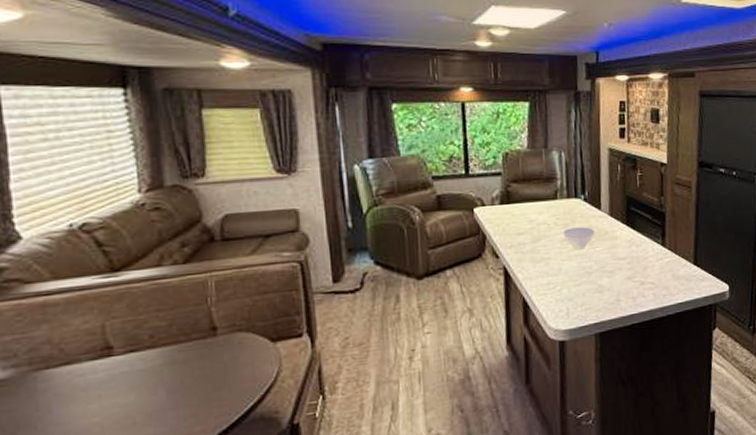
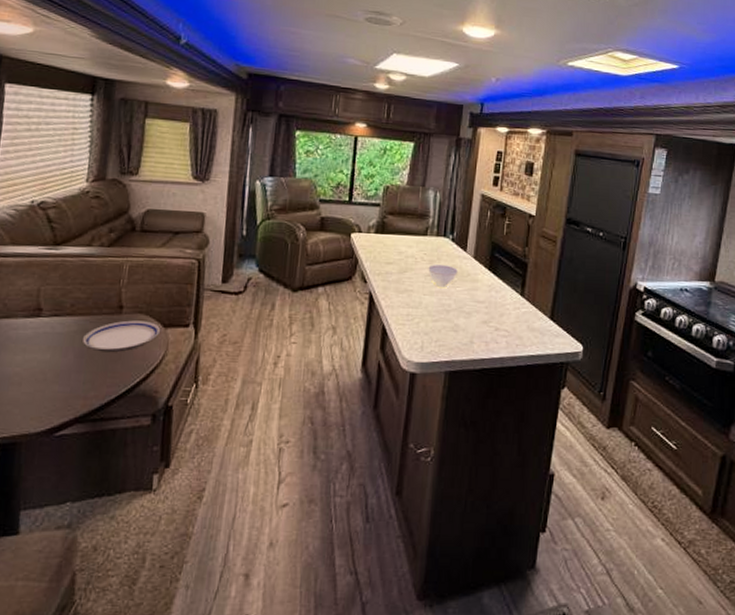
plate: none [173,338,268,381] -> present [83,320,160,353]

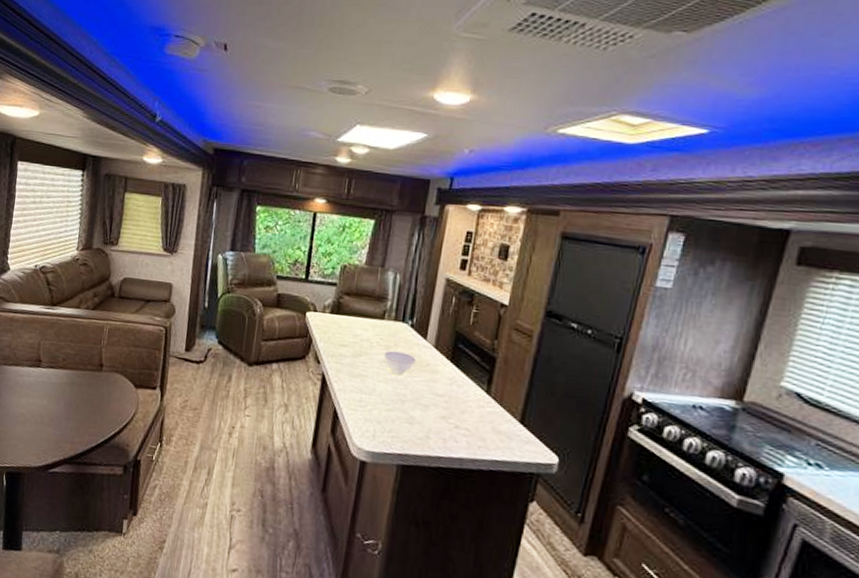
plate: present [83,320,160,353] -> none [71,377,132,406]

